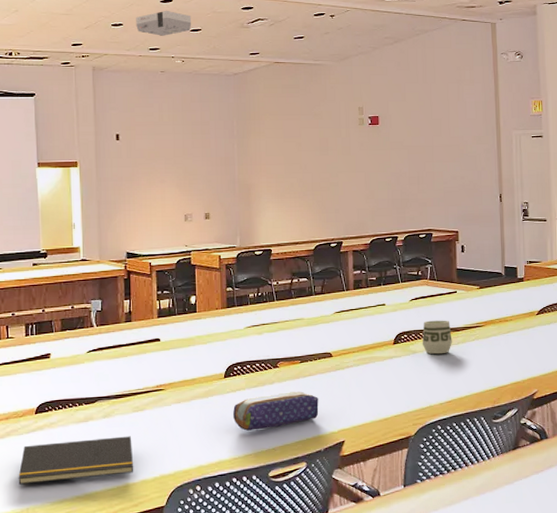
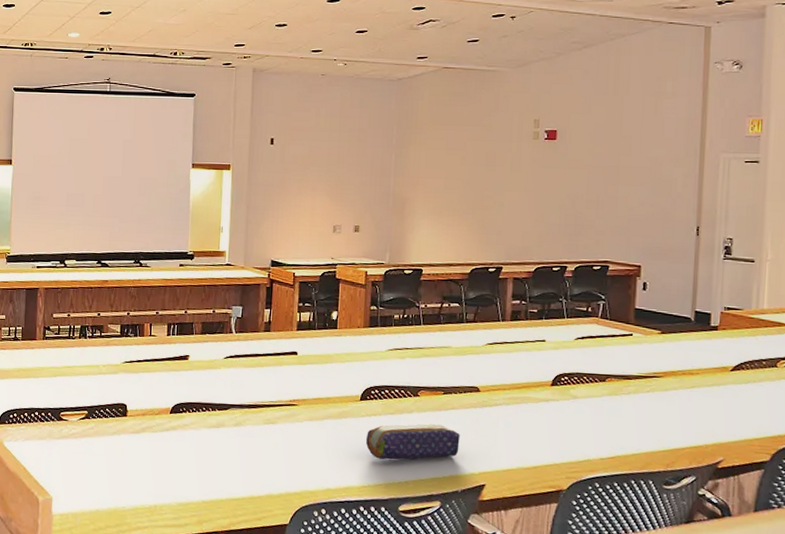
notepad: present [18,436,134,485] -> none [149,443,261,486]
projector: present [136,10,192,36] -> none [300,10,358,37]
cup: present [422,320,452,355] -> none [585,364,622,403]

